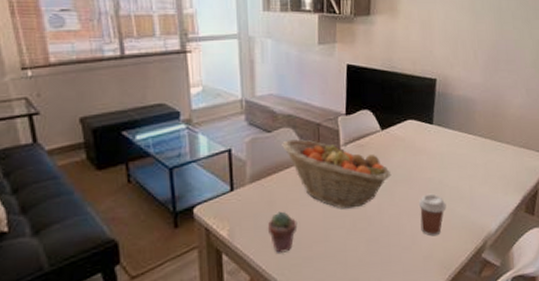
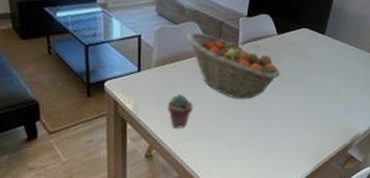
coffee cup: present [418,193,447,236] -> none [299,95,325,131]

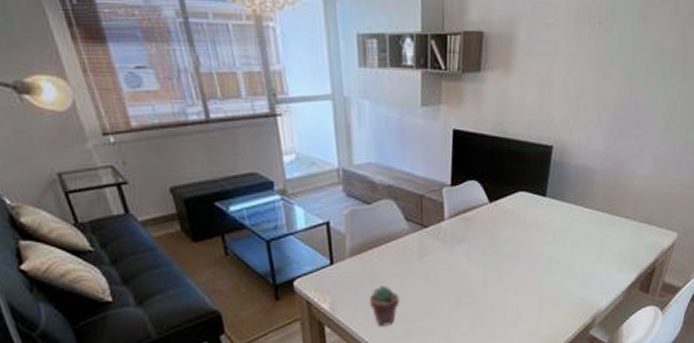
fruit basket: present [186,33,281,99] -> none [382,212,499,284]

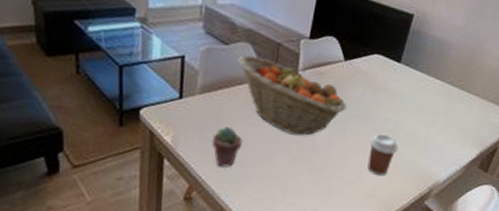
fruit basket: none [382,212,499,284] -> present [237,55,347,136]
coffee cup: none [526,270,556,313] -> present [367,133,399,176]

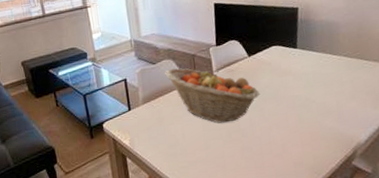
potted succulent: present [212,126,243,167] -> none [158,125,183,158]
coffee cup: present [367,133,399,176] -> none [287,109,314,146]

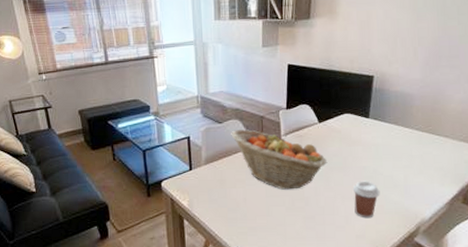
coffee cup: none [287,109,314,146] -> present [352,181,380,219]

